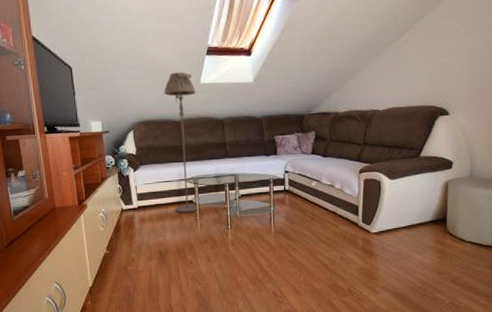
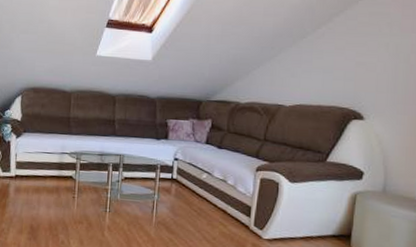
floor lamp: present [164,72,199,213] -> none [53,41,91,189]

